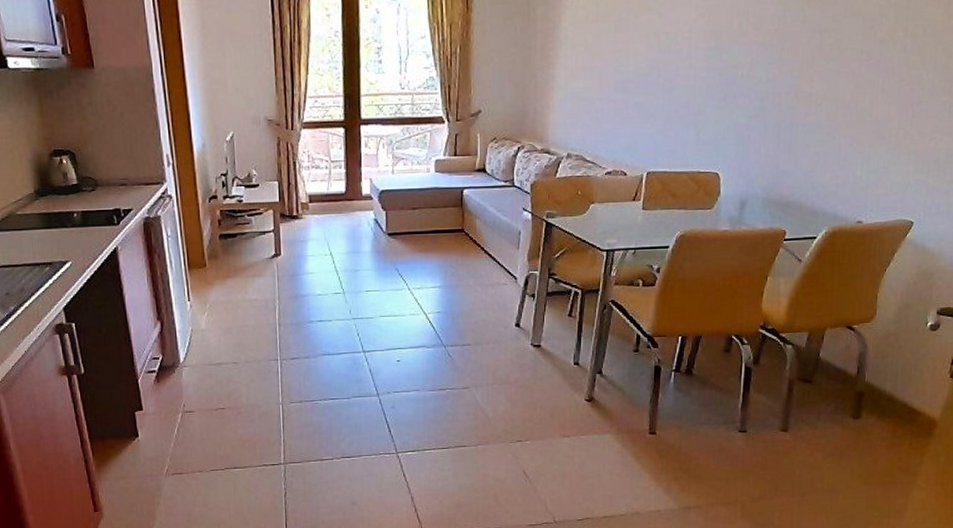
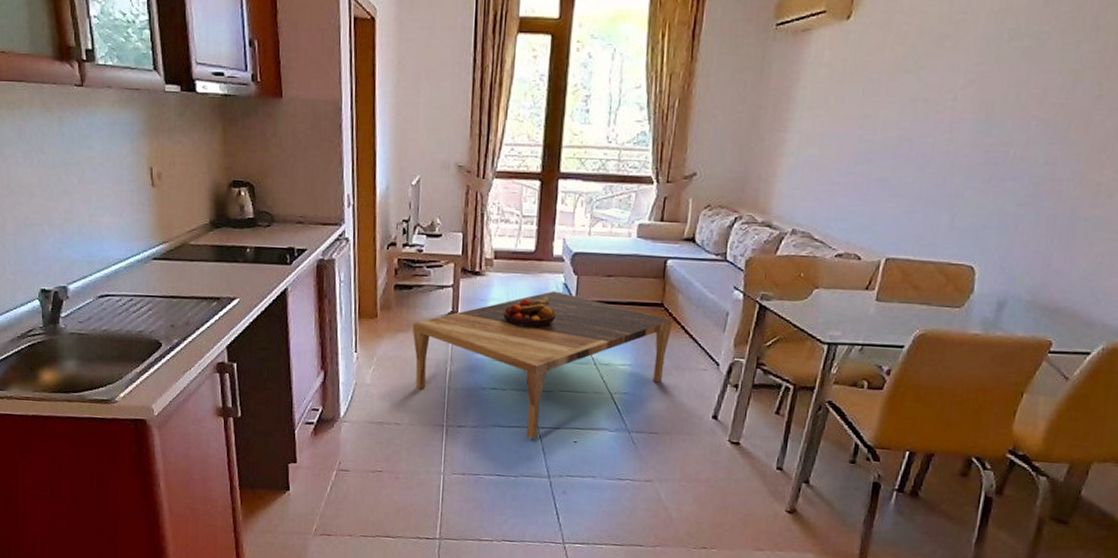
coffee table: none [239,227,473,363] -> present [412,291,673,439]
fruit bowl: none [321,232,370,263] -> present [502,296,556,329]

